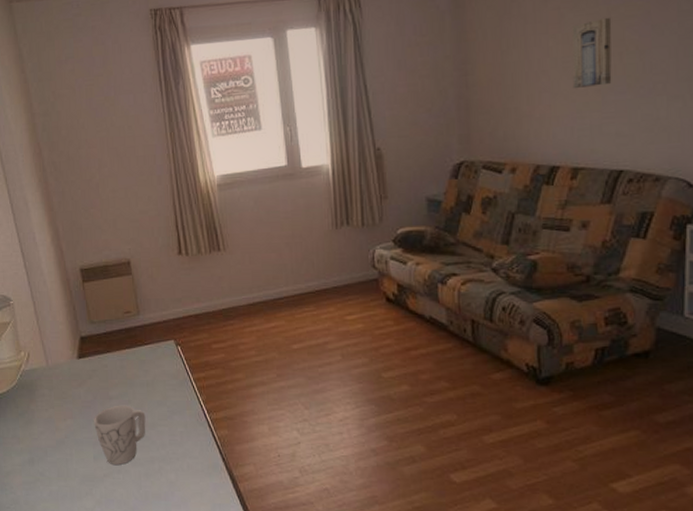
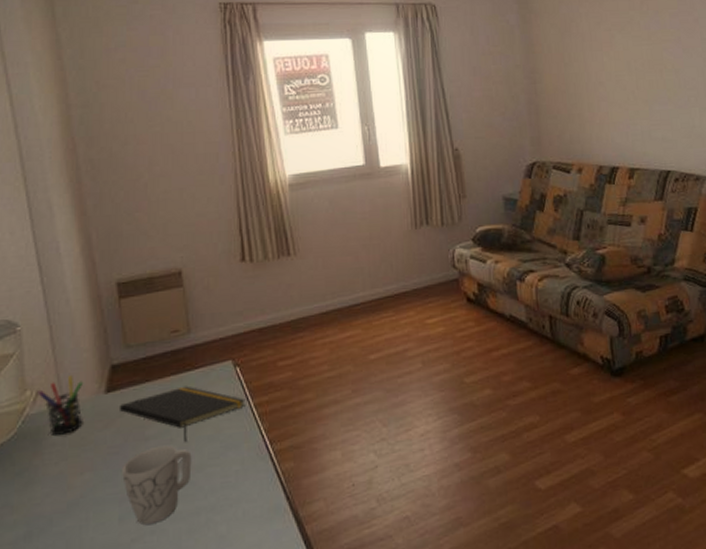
pen holder: none [29,343,63,389] -> present [37,375,84,437]
notepad: none [88,358,187,404] -> present [118,385,246,442]
wall art: present [572,17,612,88] -> none [621,40,656,98]

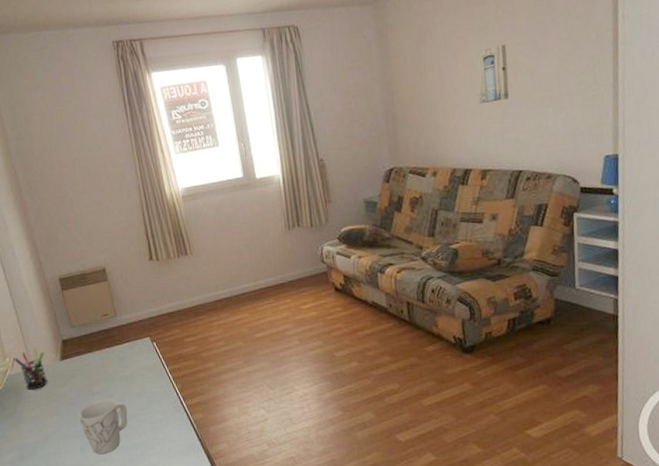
notepad: present [118,385,246,442] -> none [71,356,163,397]
wall art: none [621,40,656,98] -> present [476,44,510,103]

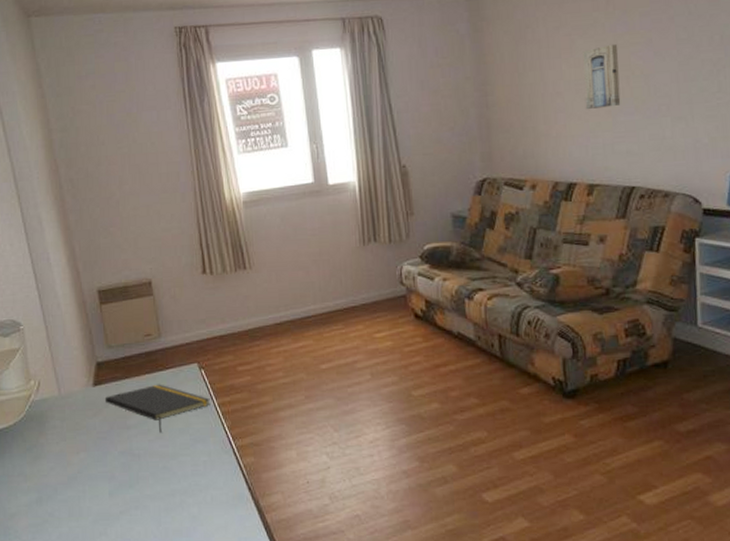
pen holder: present [14,347,48,391] -> none [40,370,77,421]
notepad: none [71,356,163,397] -> present [104,384,211,432]
mug: present [79,399,128,454] -> none [110,434,167,500]

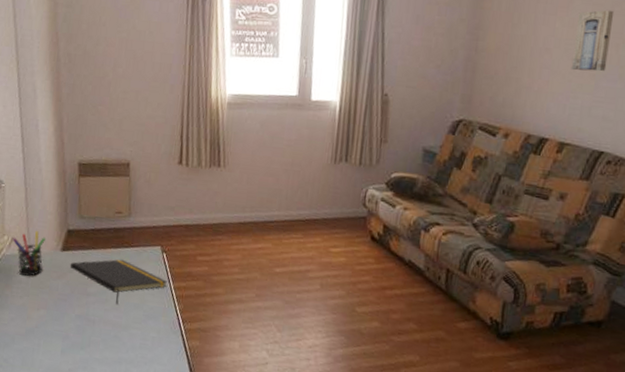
pen holder: none [40,370,77,421] -> present [12,231,47,277]

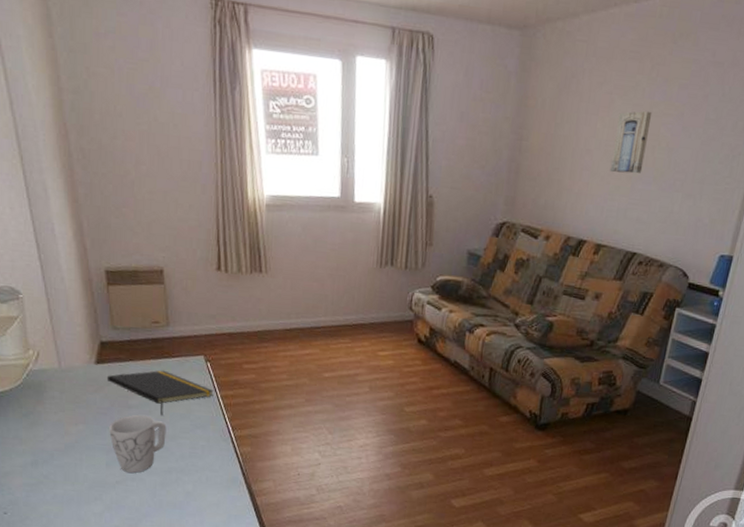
pen holder: present [12,231,47,277] -> none [39,344,78,392]
mug: none [67,302,120,362] -> present [109,414,167,473]

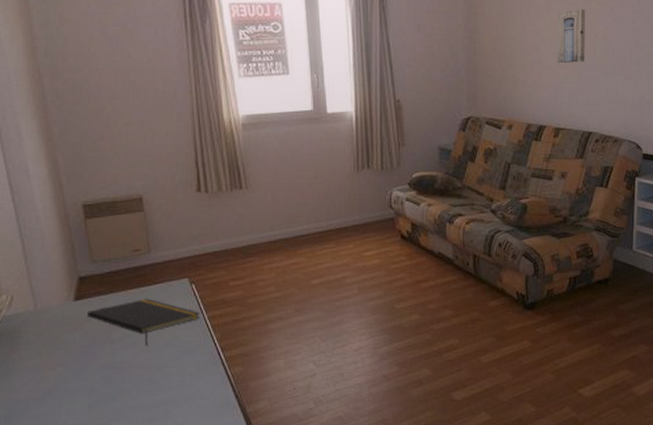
mug: present [109,414,167,473] -> none [90,348,152,412]

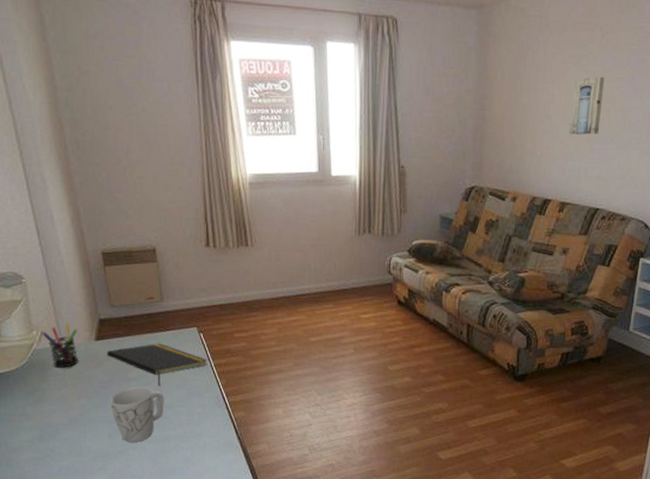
pen holder: none [13,284,55,336] -> present [42,323,79,369]
mug: none [90,348,152,412] -> present [110,386,164,442]

